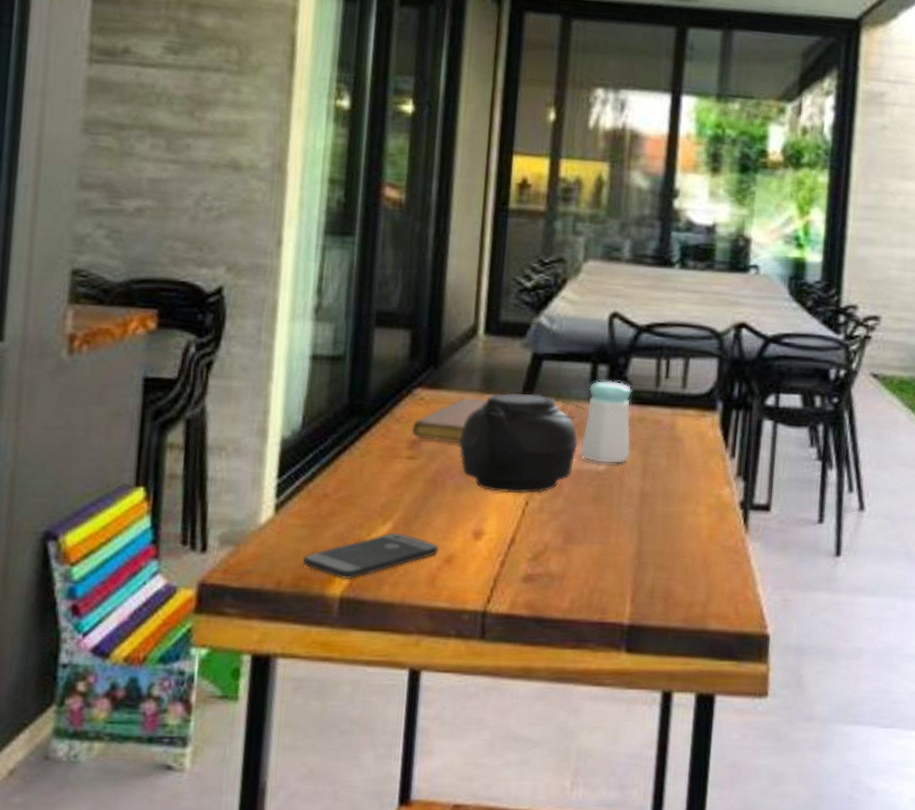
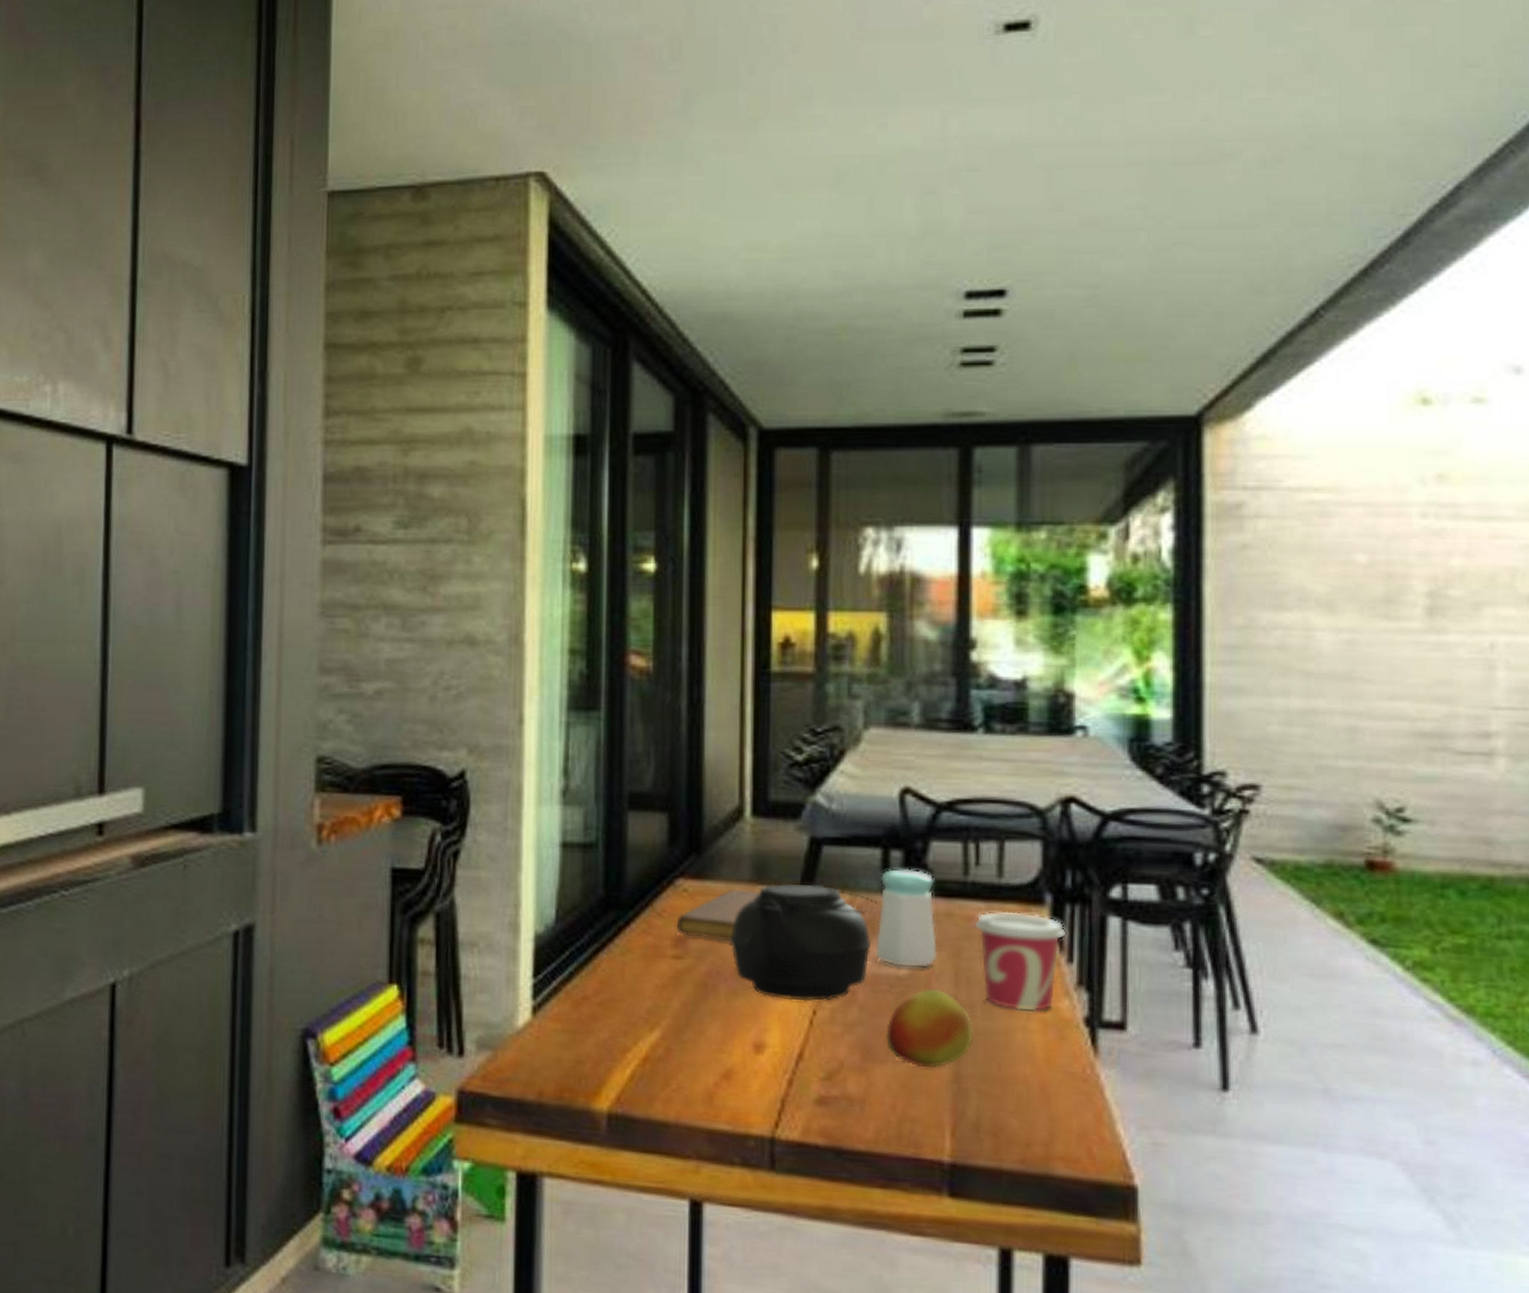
smartphone: present [303,533,439,580] -> none [566,1042,714,1094]
fruit: none [584,481,654,547] -> present [886,988,973,1069]
cup: none [661,416,732,498] -> present [974,911,1067,1012]

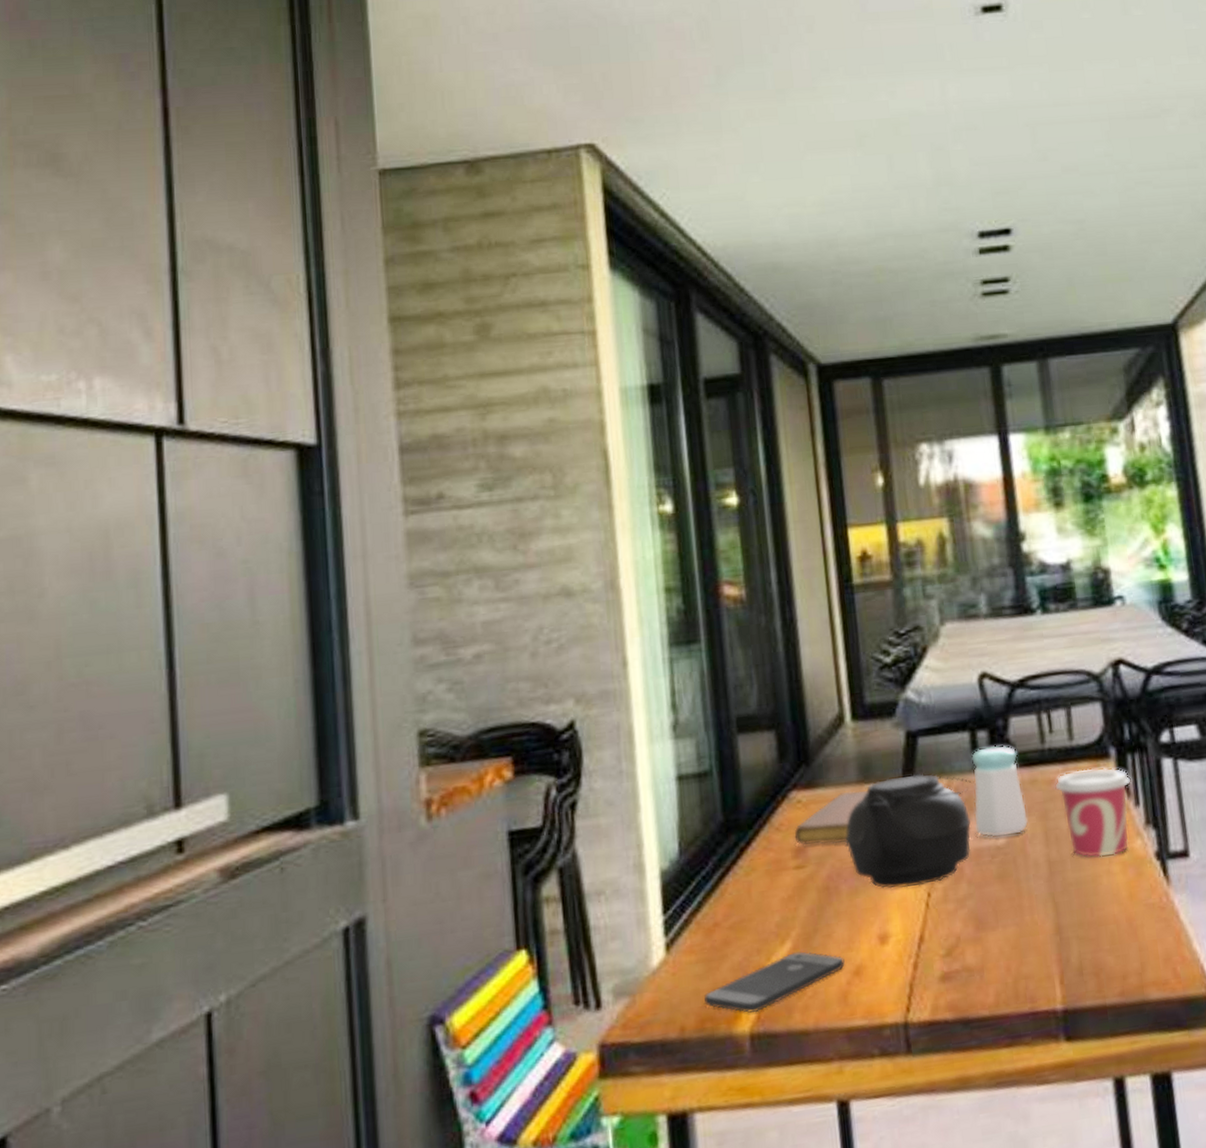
smartphone: none [566,1042,714,1094] -> present [704,951,845,1013]
fruit: present [886,988,973,1069] -> none [993,851,1068,927]

